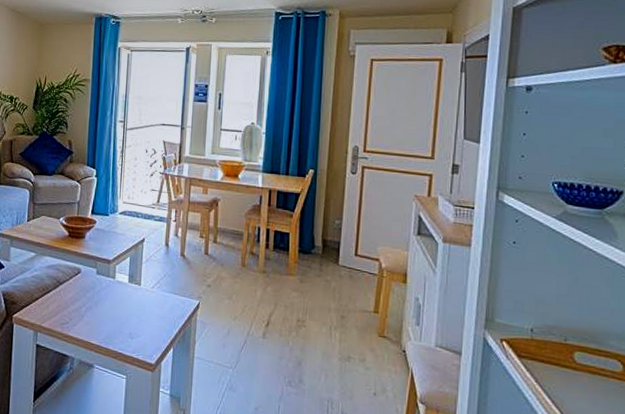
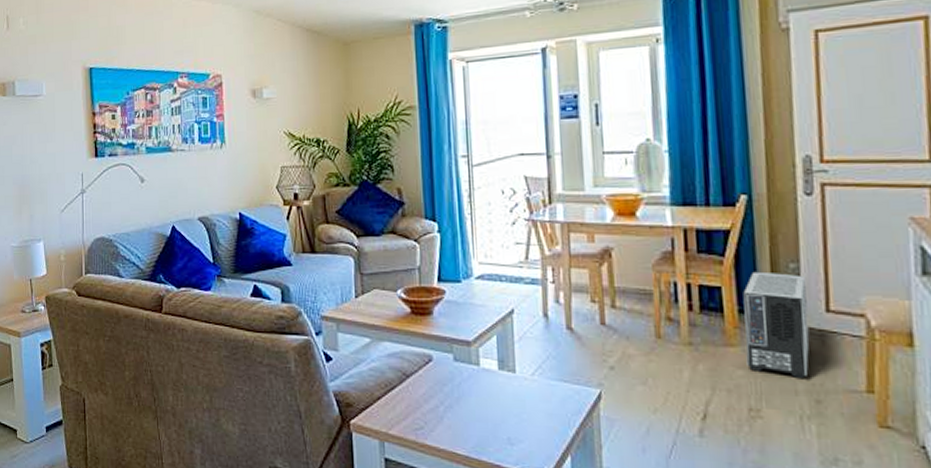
air purifier: none [300,224,345,301] -> present [743,271,810,379]

